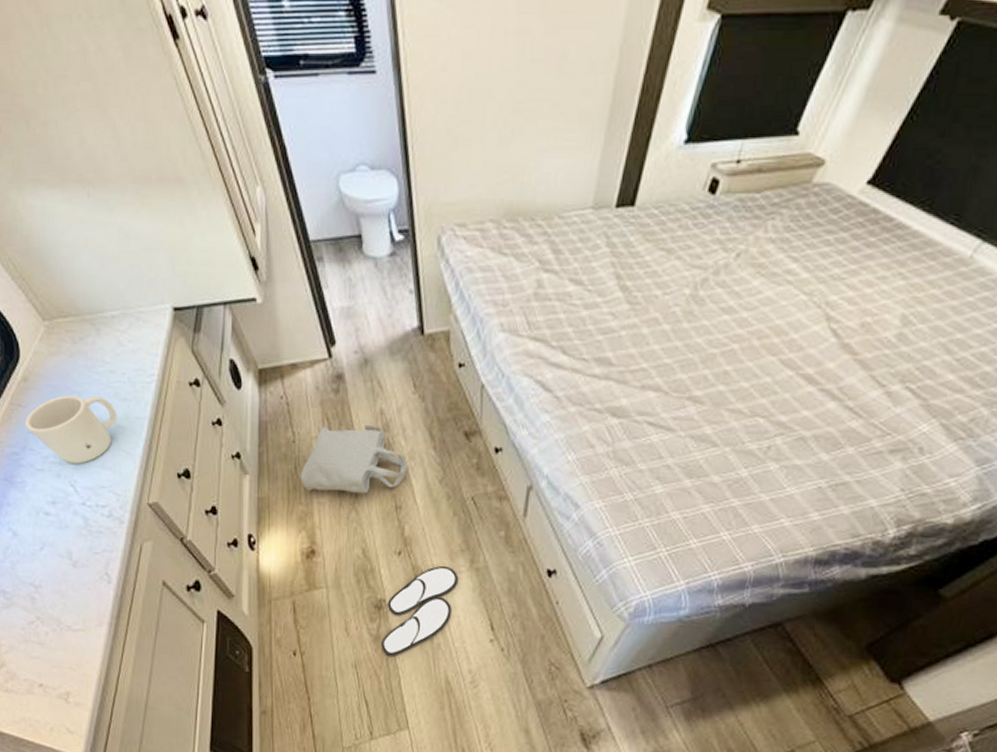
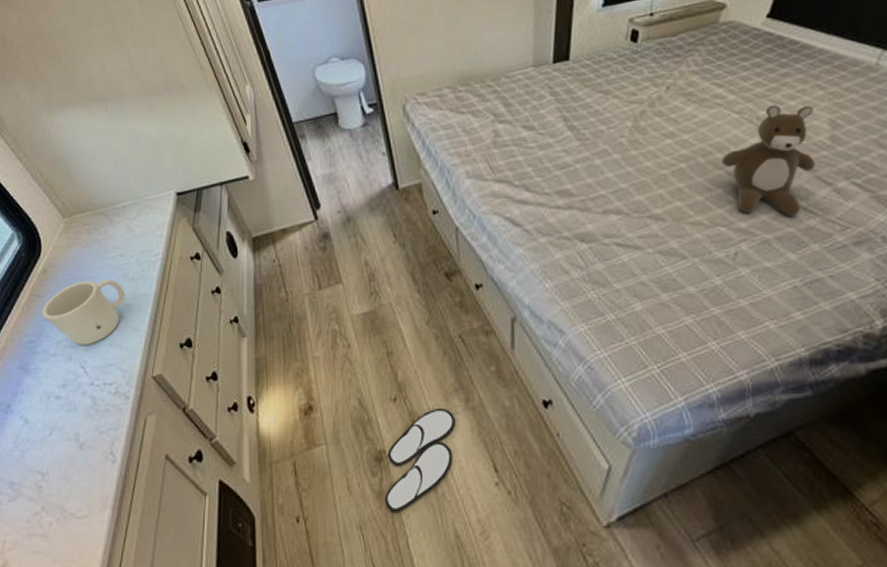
tote bag: present [300,424,407,494] -> none [295,276,395,347]
teddy bear: none [777,290,889,417] -> present [721,105,816,218]

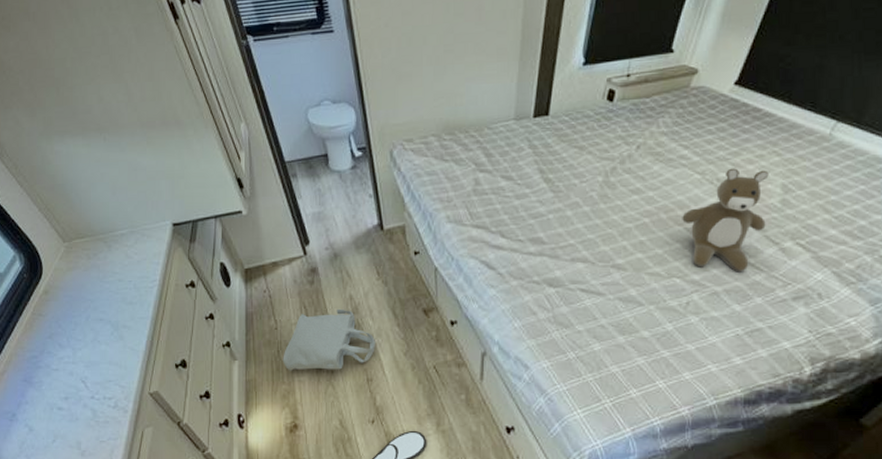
mug: present [42,279,126,345] -> none [44,302,124,362]
tote bag: none [295,276,395,347] -> present [283,308,375,371]

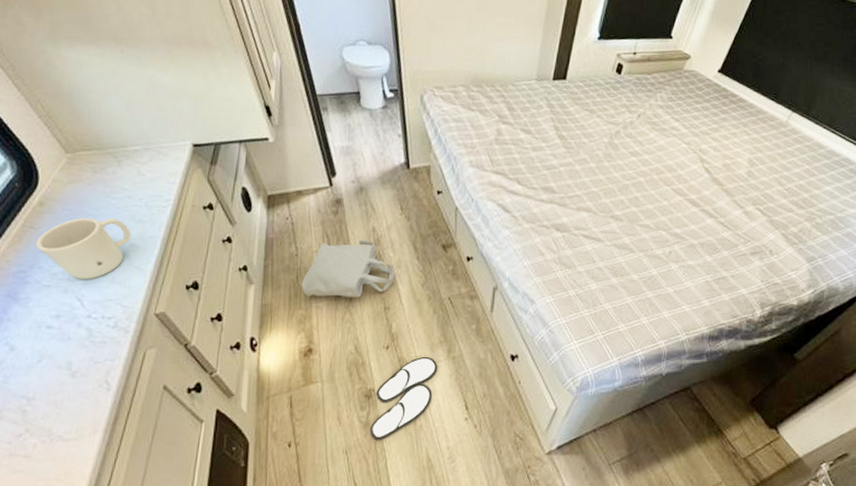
mug: none [44,302,124,362] -> present [35,217,132,279]
teddy bear: present [682,168,769,272] -> none [670,141,740,229]

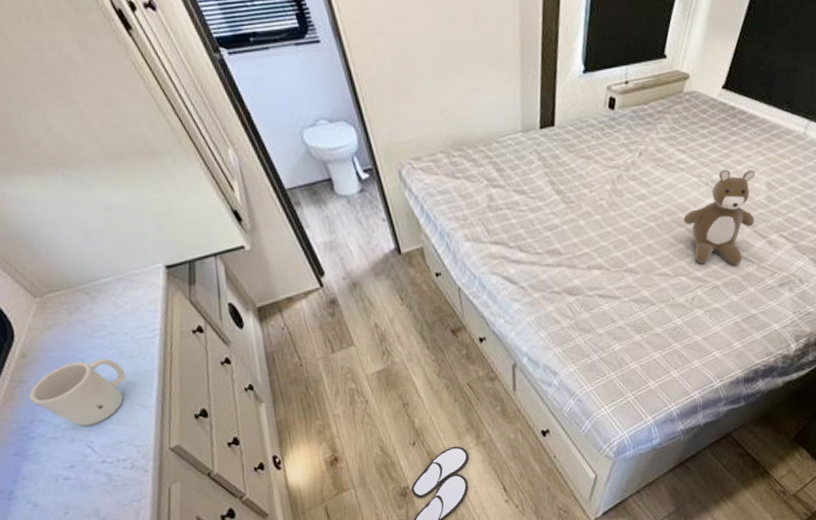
tote bag: present [301,239,395,298] -> none [312,338,408,406]
teddy bear: none [670,141,740,229] -> present [683,169,755,266]

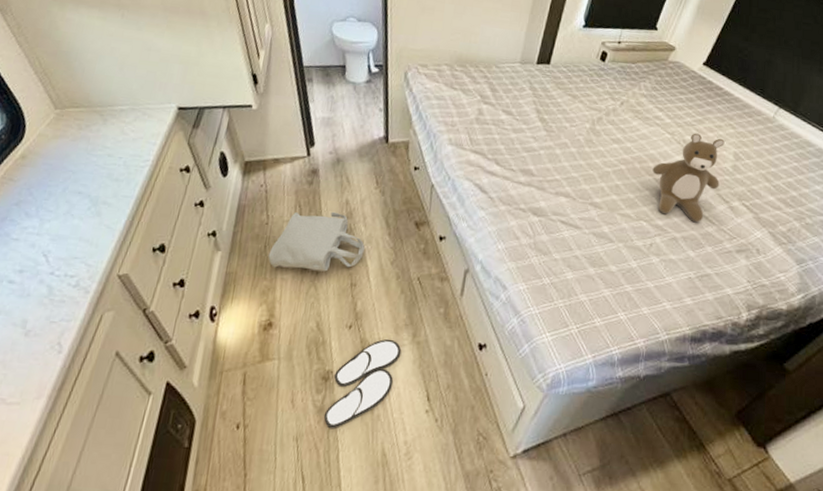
mug: present [29,358,126,426] -> none [11,172,106,236]
tote bag: none [312,338,408,406] -> present [268,211,365,272]

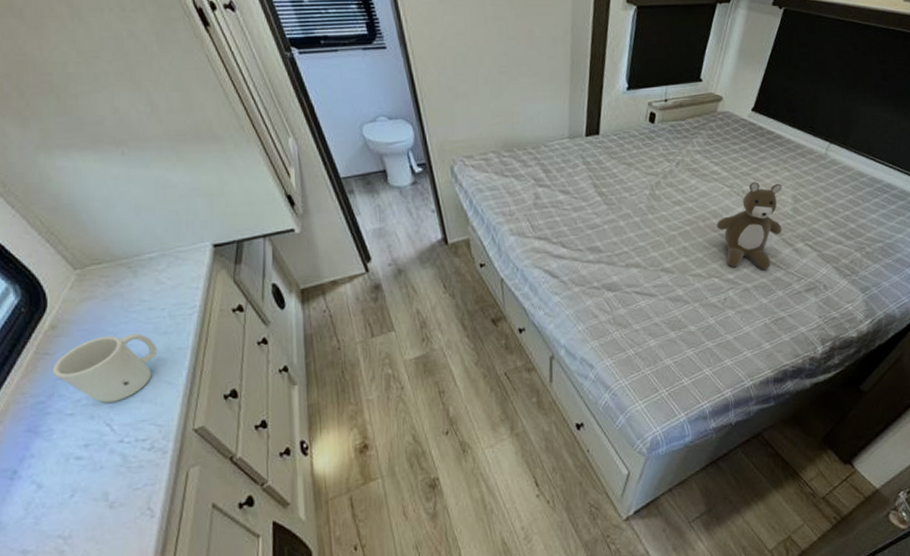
mug: none [11,172,106,236] -> present [52,333,158,403]
tote bag: present [268,211,365,272] -> none [348,324,446,391]
slippers: present [324,339,402,429] -> none [439,437,502,531]

